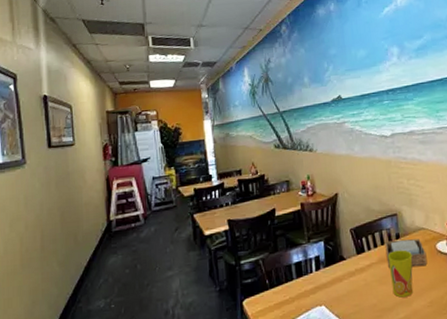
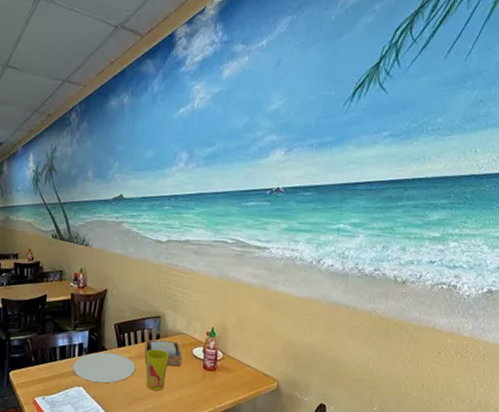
plate: none [311,261,379,299] -> present [73,352,136,384]

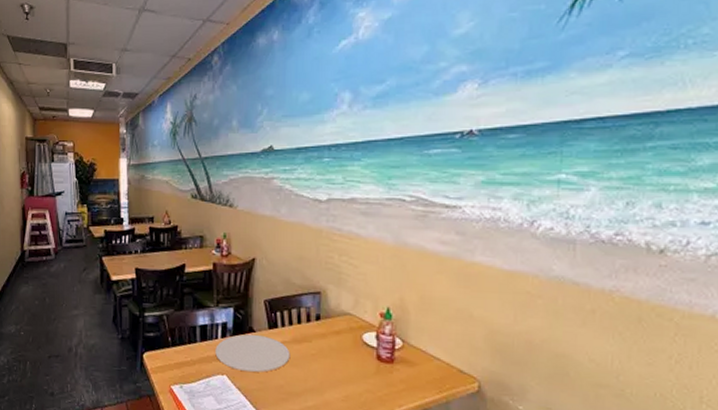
napkin holder: present [144,339,182,367] -> none [301,320,349,356]
cup: present [145,349,169,391] -> none [303,332,332,386]

